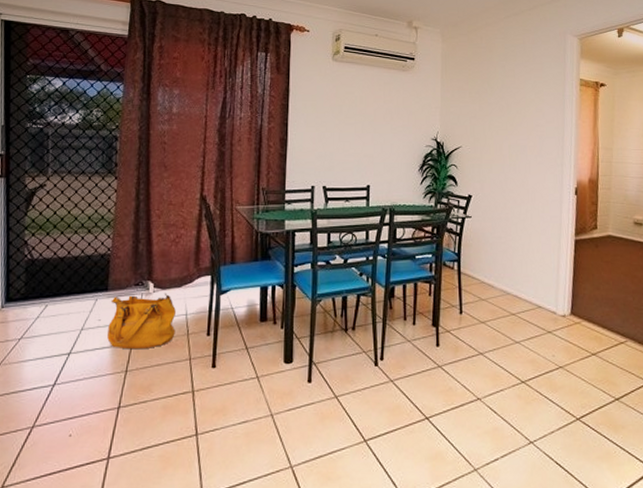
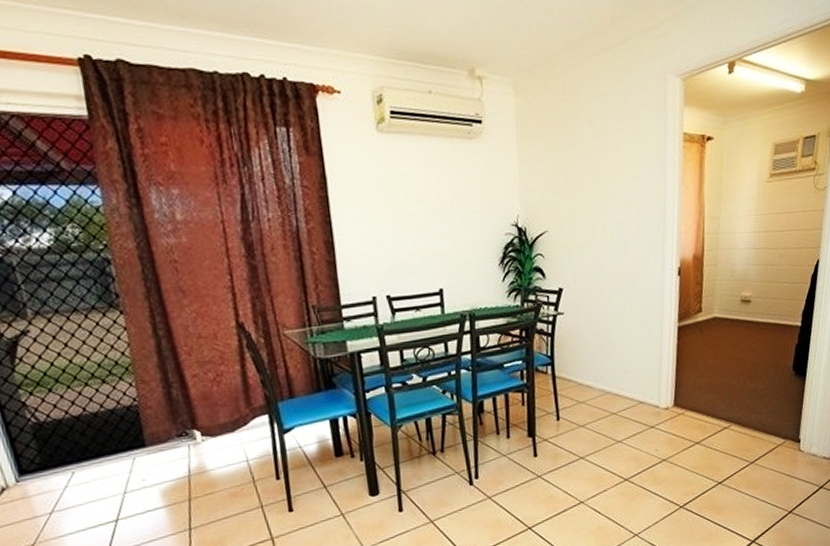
handbag: present [107,293,176,350] -> none [152,440,239,507]

